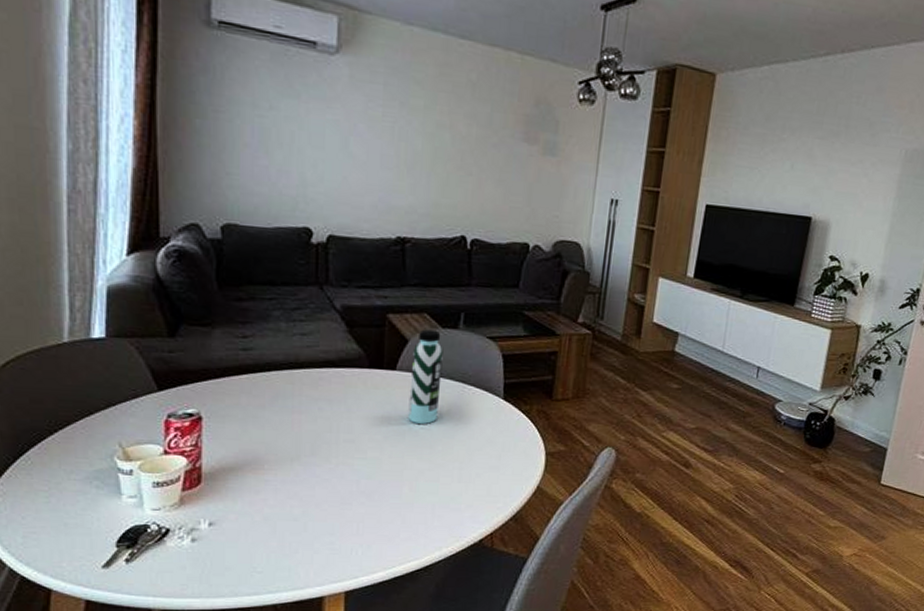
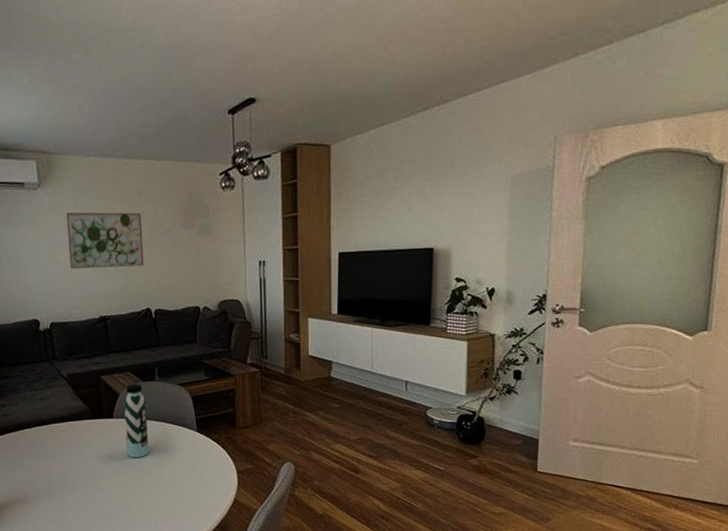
wall art: none [366,93,472,180] -> present [66,212,144,270]

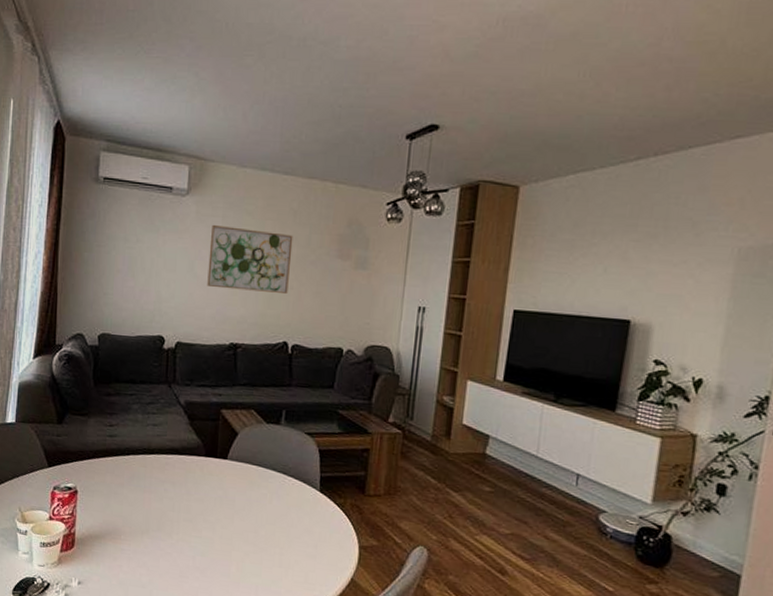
water bottle: present [123,384,149,458] -> none [236,424,267,510]

